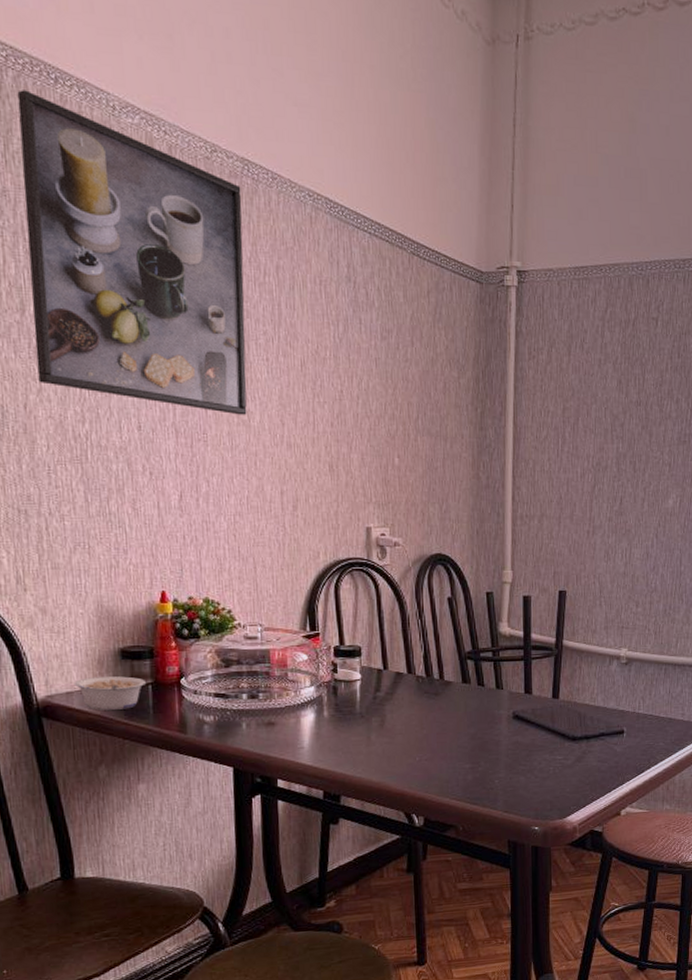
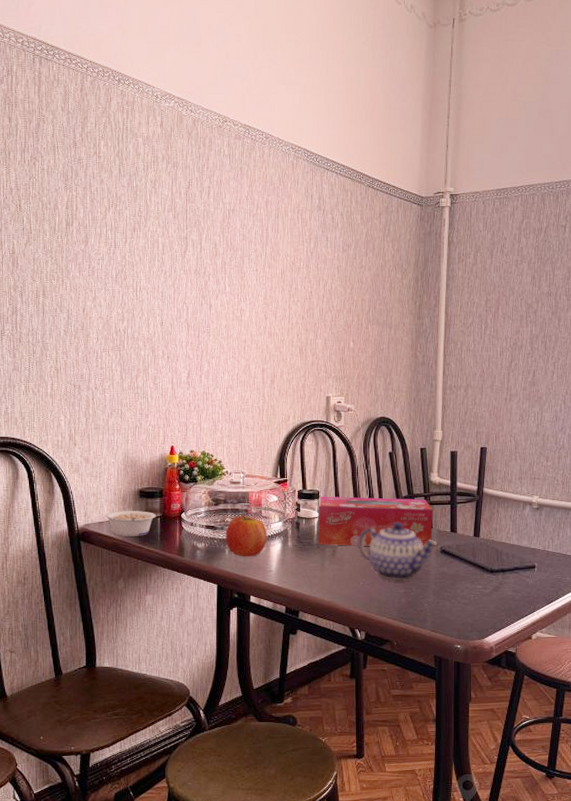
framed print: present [17,90,247,415] -> none [92,89,243,313]
fruit: none [240,676,296,732] -> present [225,513,267,557]
tissue box: none [361,653,504,714] -> present [318,496,434,547]
teapot: none [412,683,510,755] -> present [358,522,438,581]

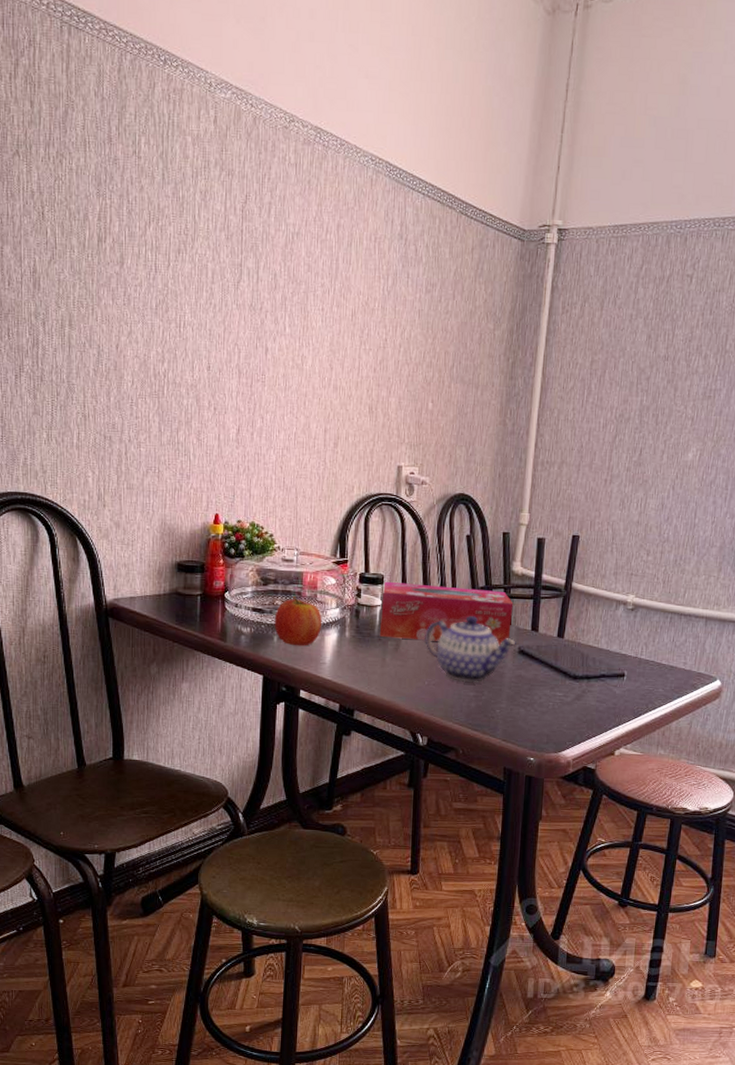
legume: present [104,511,157,536] -> none [137,585,196,616]

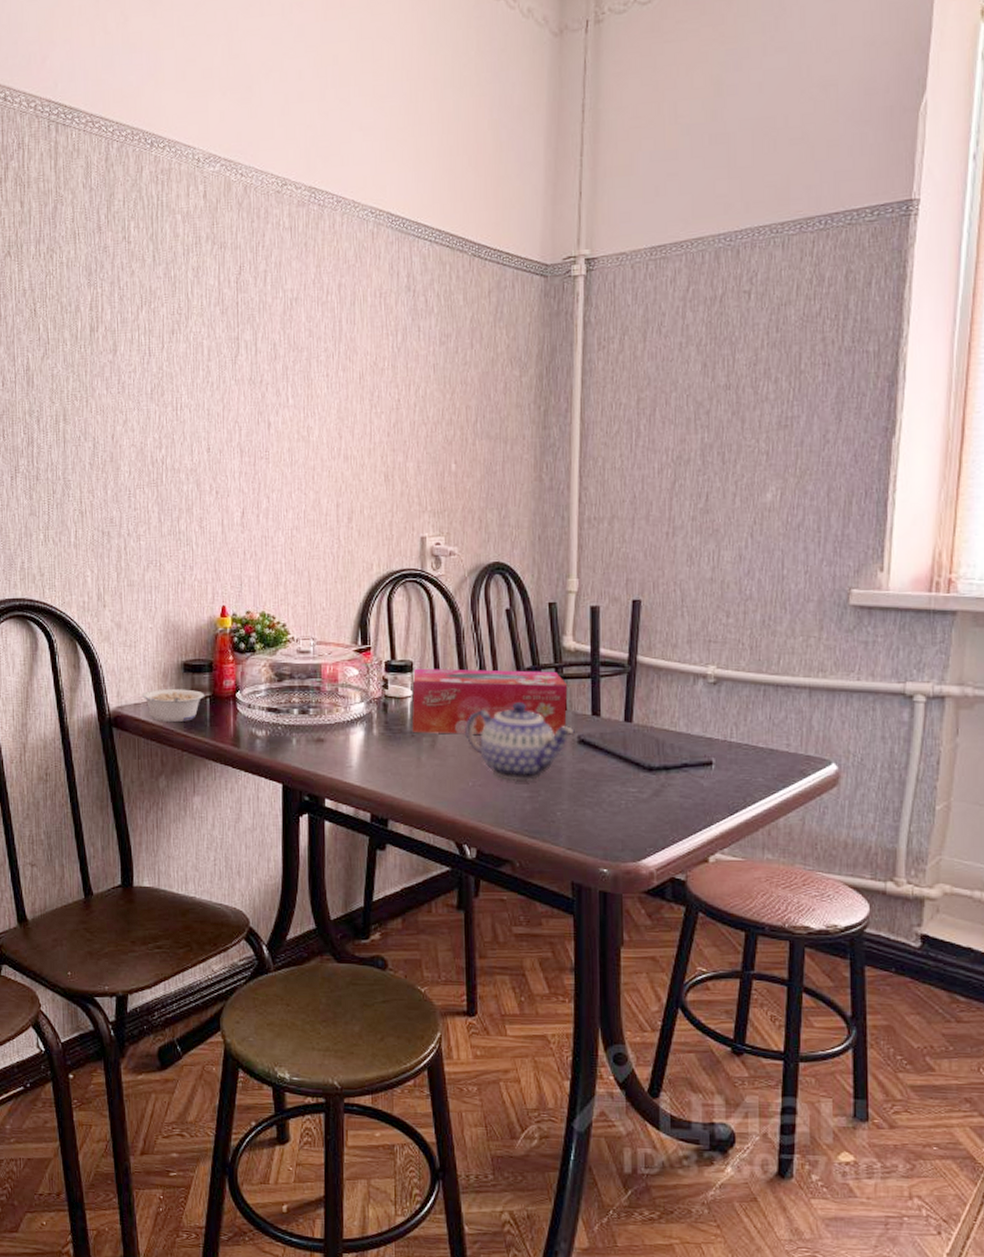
legume: none [137,585,196,616] -> present [141,689,205,722]
fruit: present [274,595,322,646] -> none [291,691,345,748]

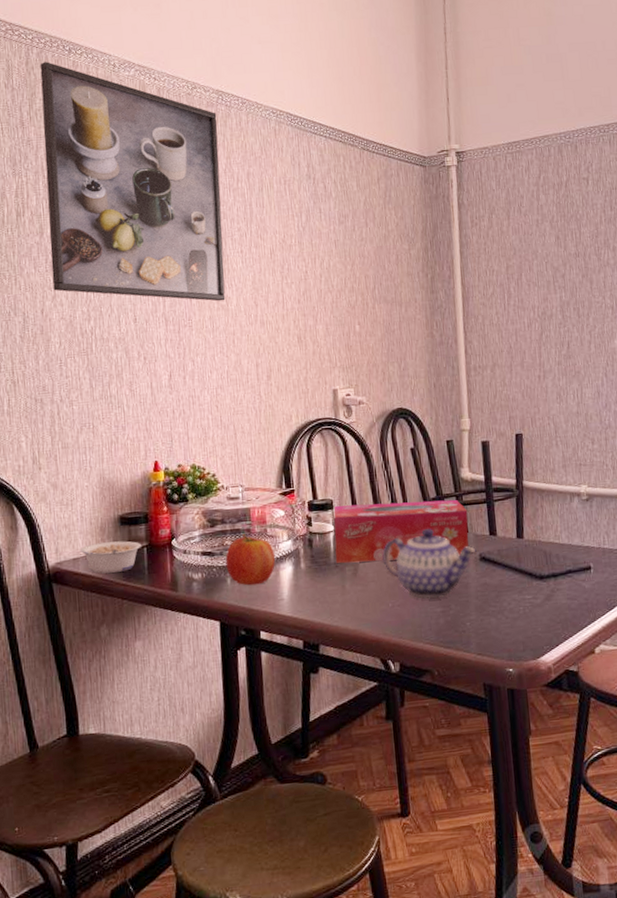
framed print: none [120,157,308,432] -> present [40,62,226,302]
fruit: none [291,691,345,748] -> present [225,533,275,586]

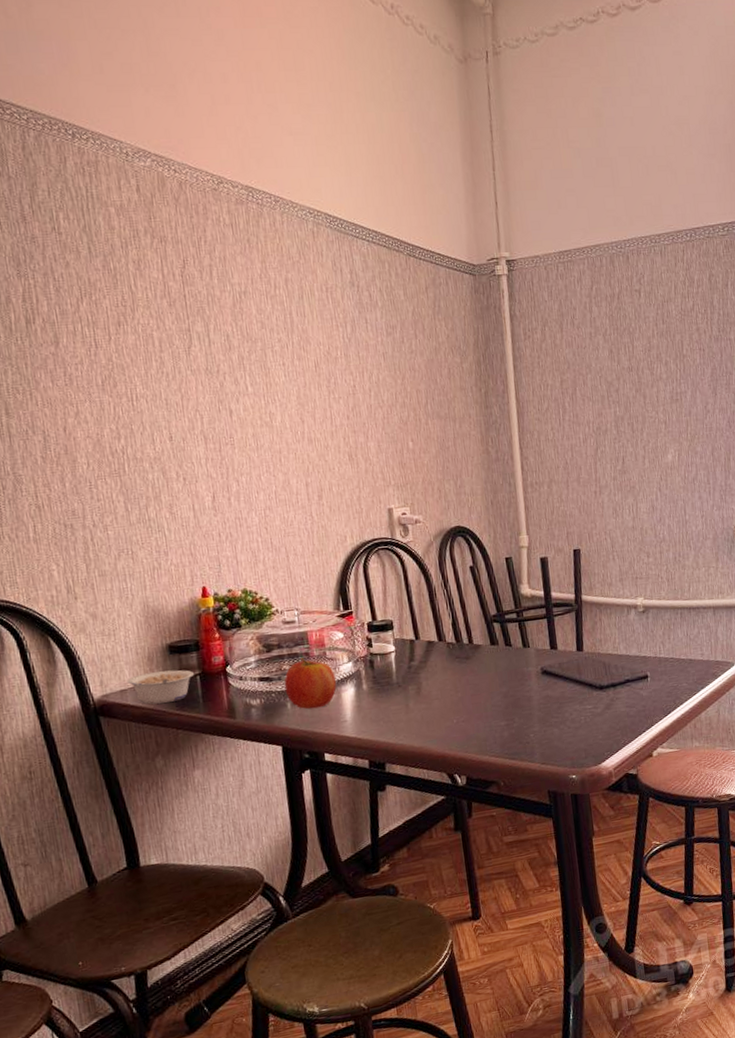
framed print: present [40,62,226,302] -> none [39,147,269,418]
tissue box: present [333,499,469,563] -> none [394,615,530,683]
teapot: present [382,529,476,599] -> none [445,645,538,714]

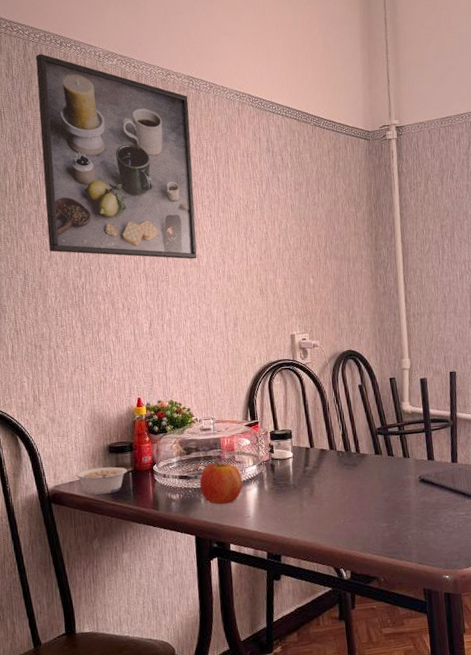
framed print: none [39,147,269,418] -> present [35,54,197,260]

